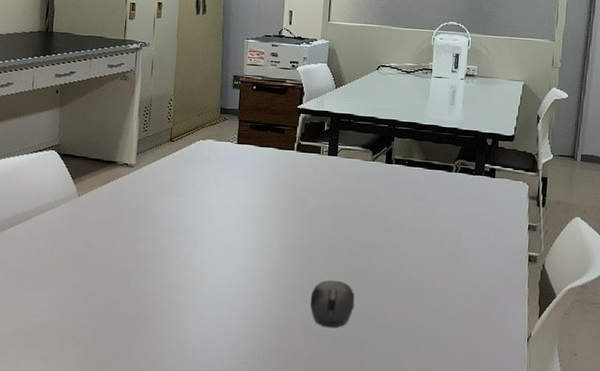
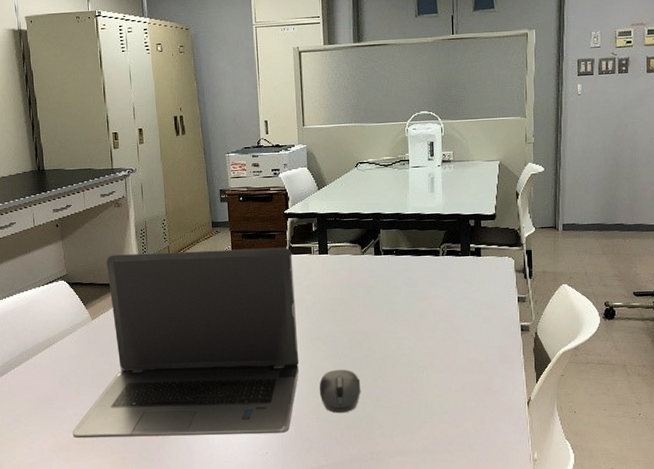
laptop computer: none [37,129,300,343] -> present [72,247,299,439]

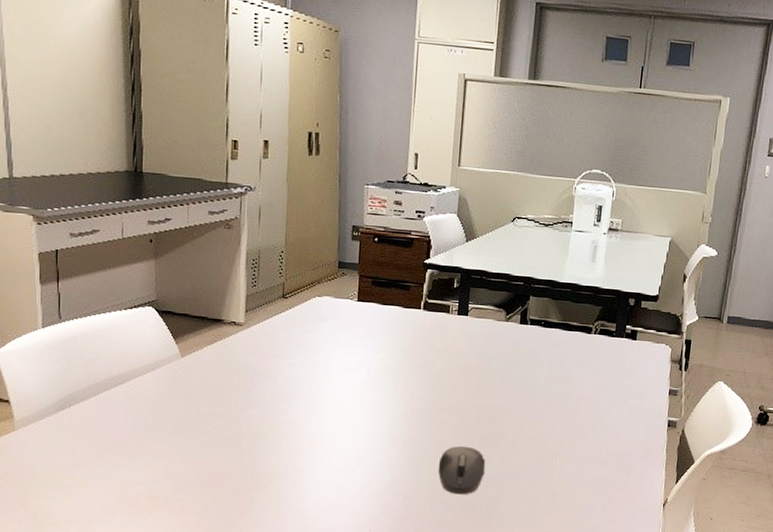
laptop computer: present [72,247,299,439] -> none [142,284,428,511]

